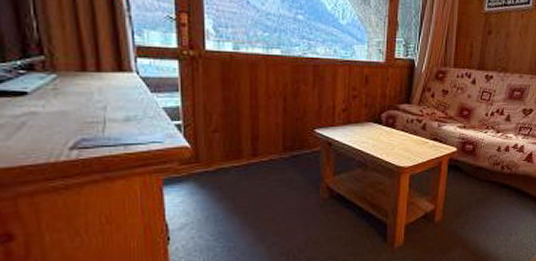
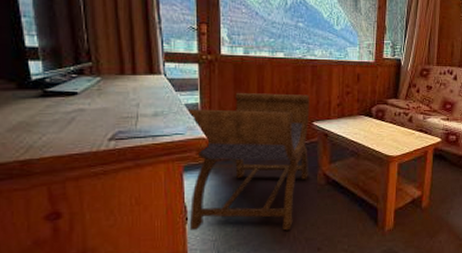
stool: none [167,95,311,251] -> present [188,93,310,231]

